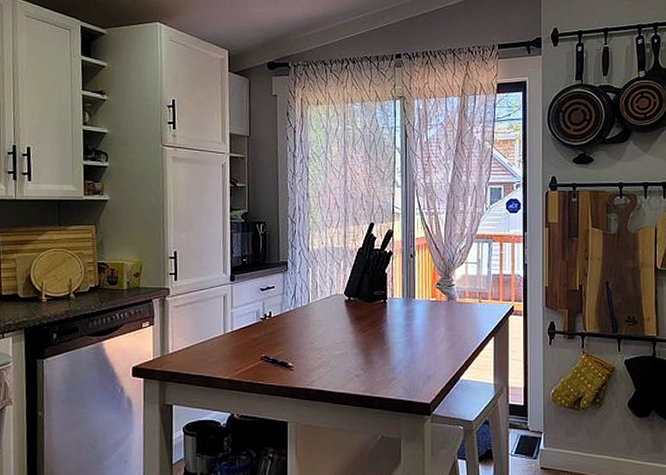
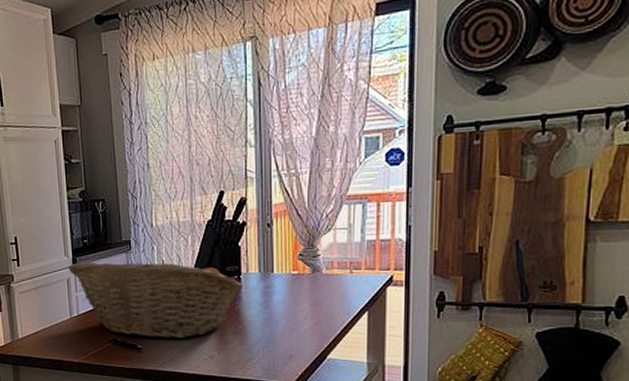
fruit basket: none [226,279,389,358] -> present [69,260,244,339]

